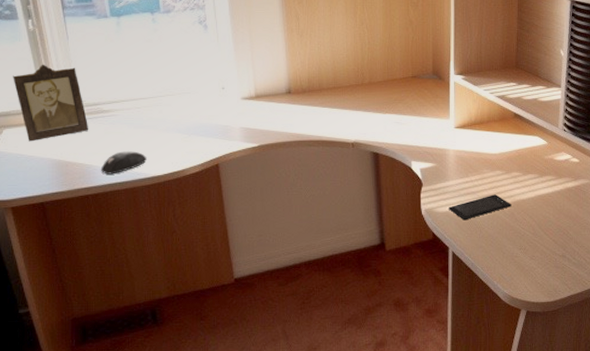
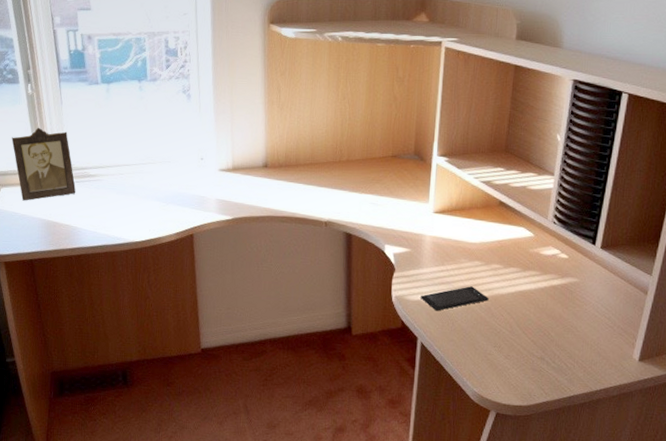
mouse: present [100,151,147,175] -> none [84,216,127,238]

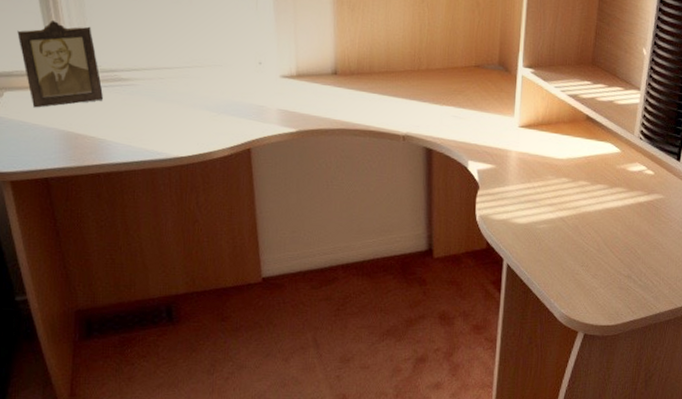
smartphone: present [421,286,489,311] -> none [506,204,576,231]

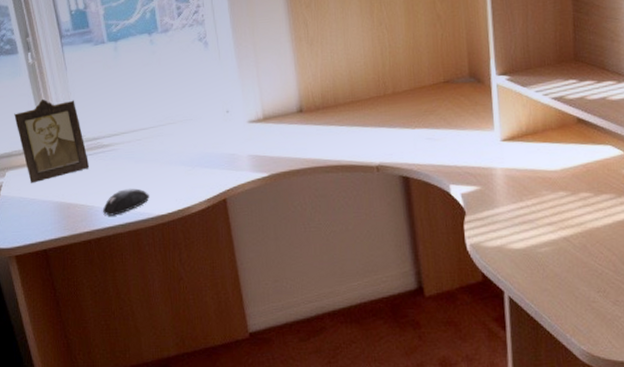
mouse: none [115,126,169,152] -> present [102,188,150,216]

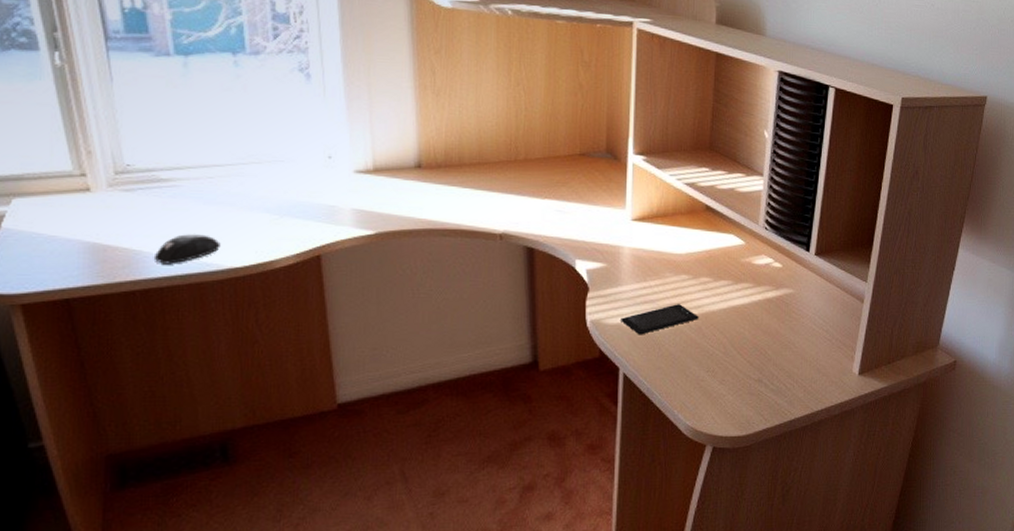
photo frame: present [14,99,90,183] -> none [29,112,139,217]
smartphone: none [500,222,583,257] -> present [621,304,699,335]

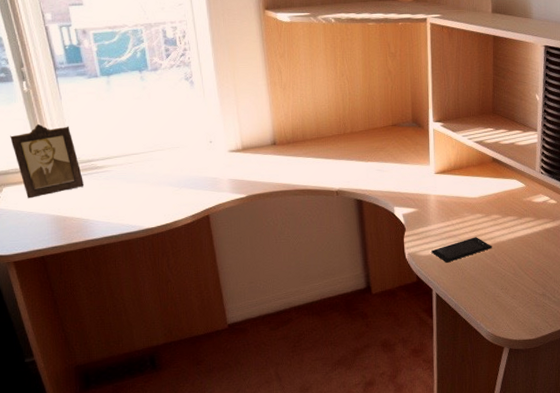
photo frame: none [29,112,139,217] -> present [10,123,85,199]
mouse: present [153,234,221,264] -> none [96,205,140,228]

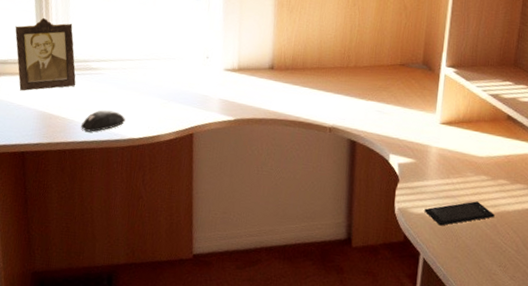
mouse: none [96,205,140,228] -> present [80,110,125,132]

